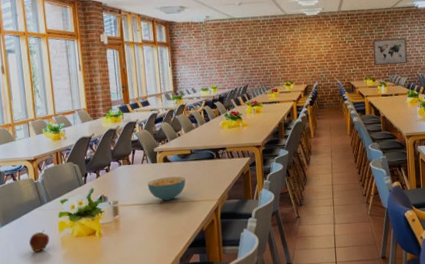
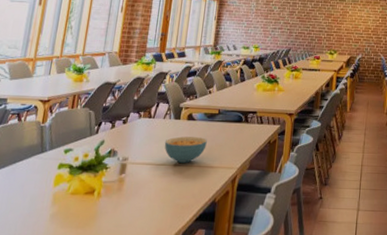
fruit: present [29,230,50,252] -> none [15,182,41,207]

